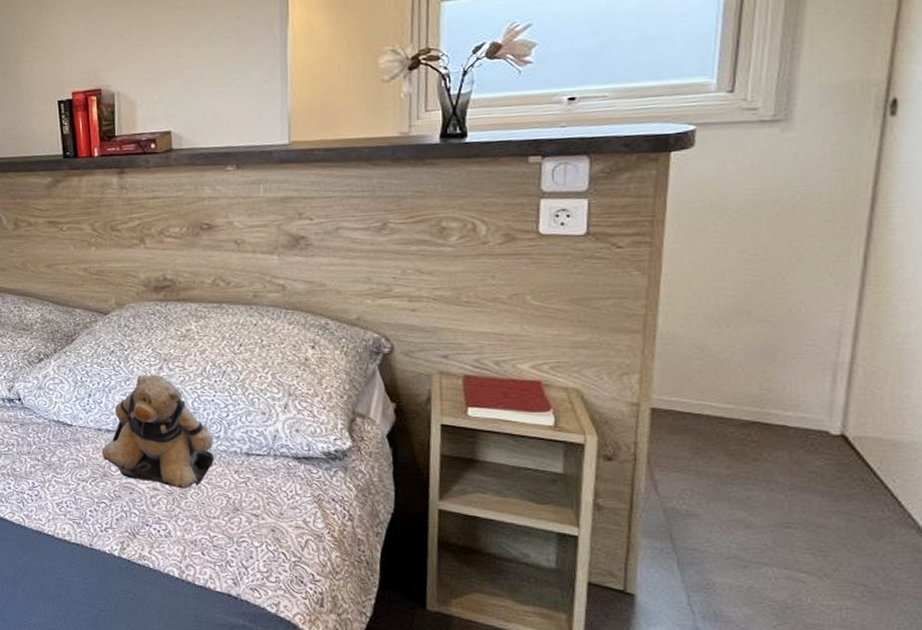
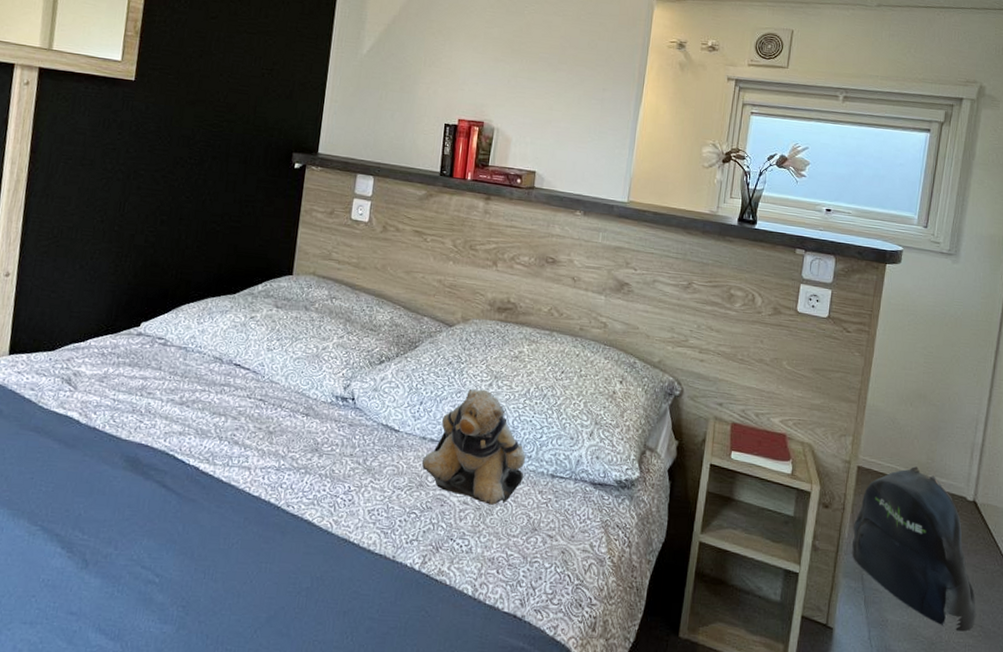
backpack: none [651,400,855,591] -> present [851,466,976,631]

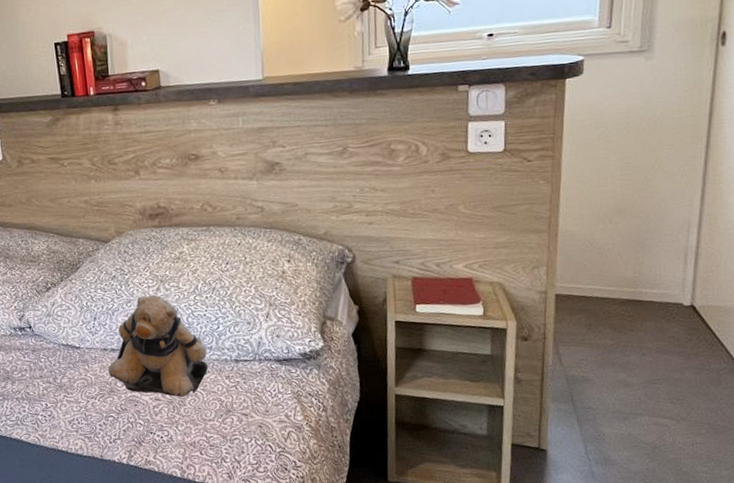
backpack: present [851,466,976,631] -> none [557,283,702,431]

